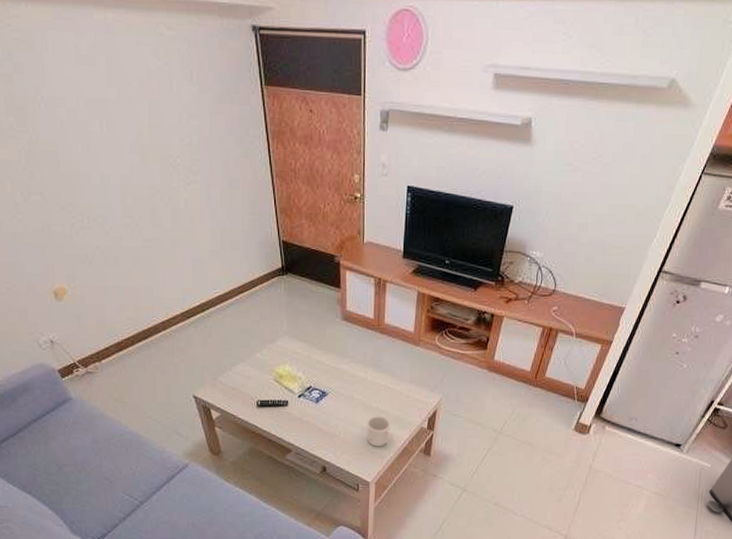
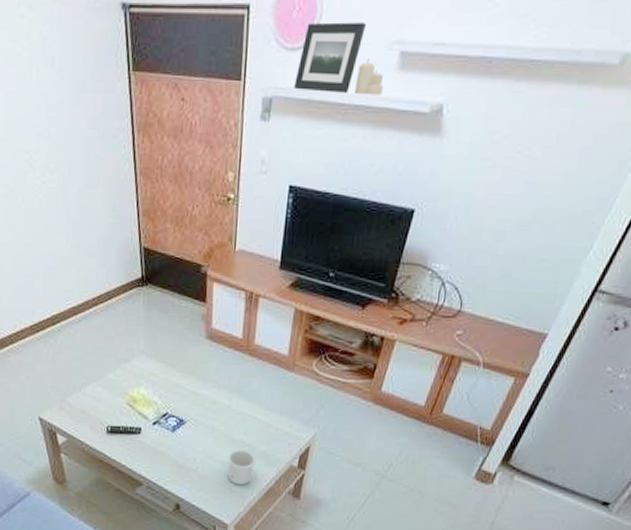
picture frame: none [407,47,465,108] -> present [294,22,367,93]
candle: none [458,79,482,110] -> present [354,58,384,96]

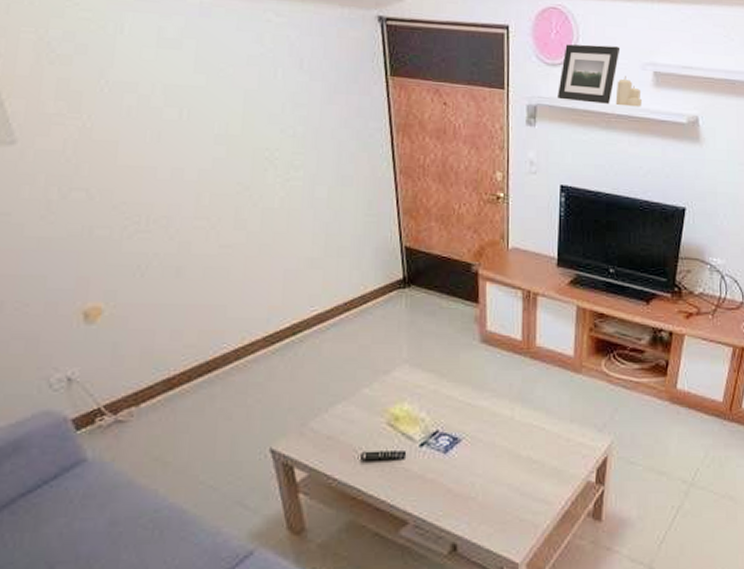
mug: present [227,449,258,486] -> none [513,467,551,512]

